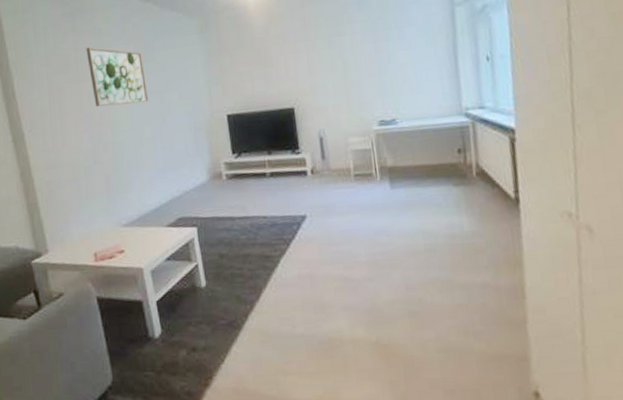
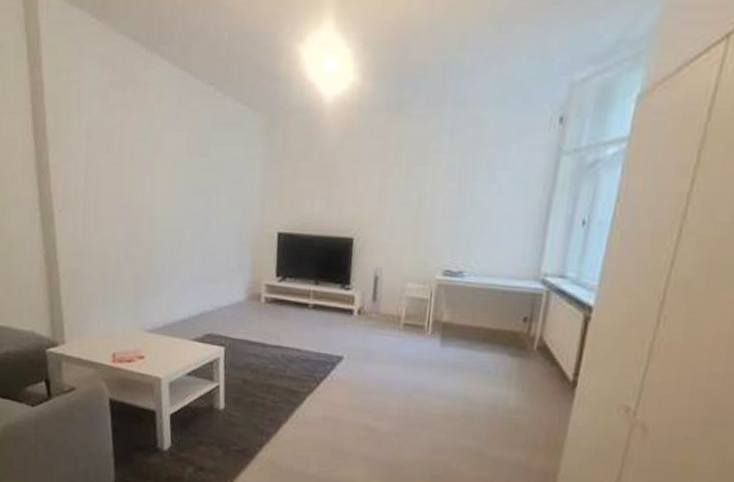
wall art: present [86,47,149,107] -> none [133,127,195,201]

